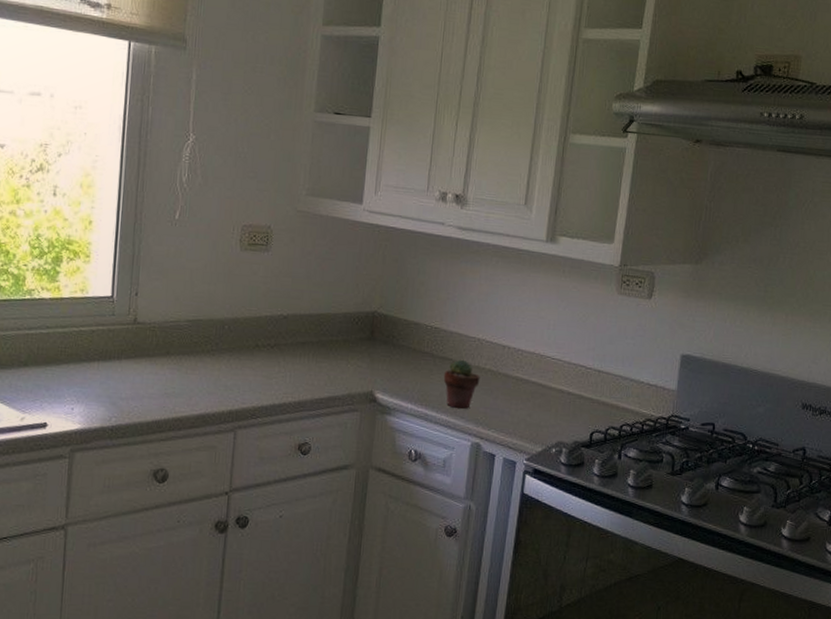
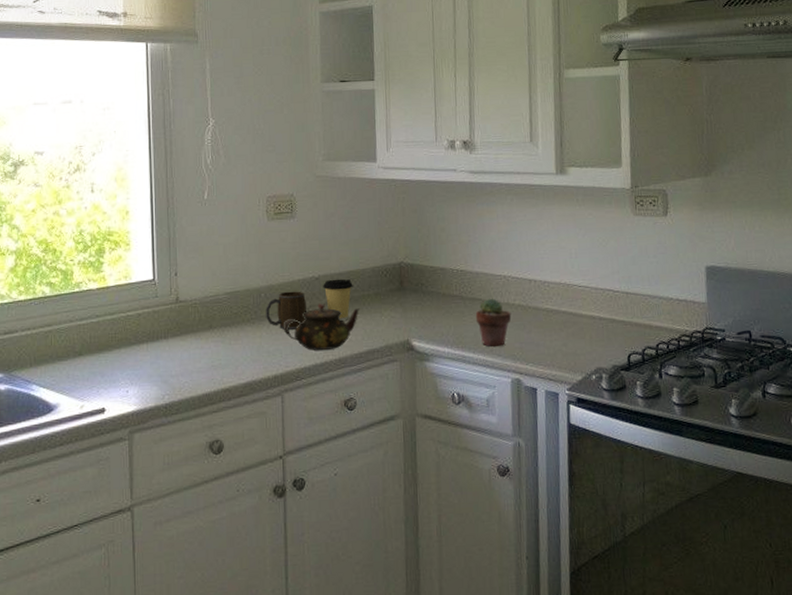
mug: none [227,326,271,366] -> present [266,291,306,330]
teapot: none [243,343,327,392] -> present [283,304,360,350]
coffee cup: none [290,320,322,365] -> present [323,279,353,322]

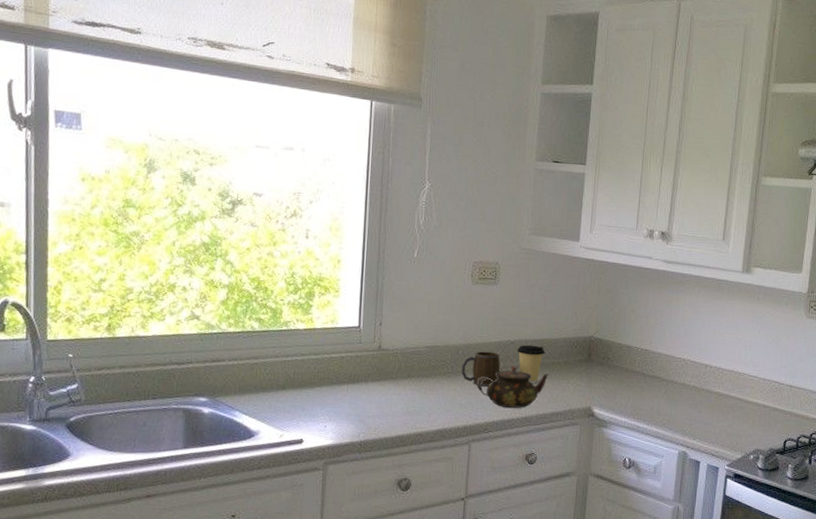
potted succulent: present [475,298,512,348] -> none [653,377,686,422]

